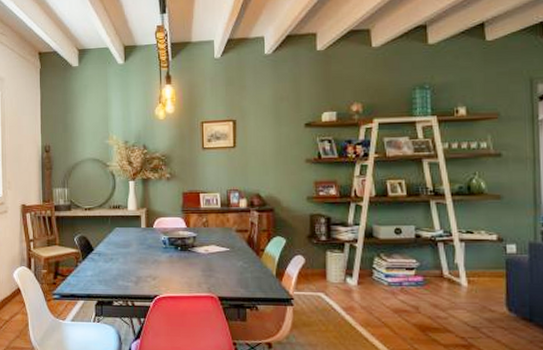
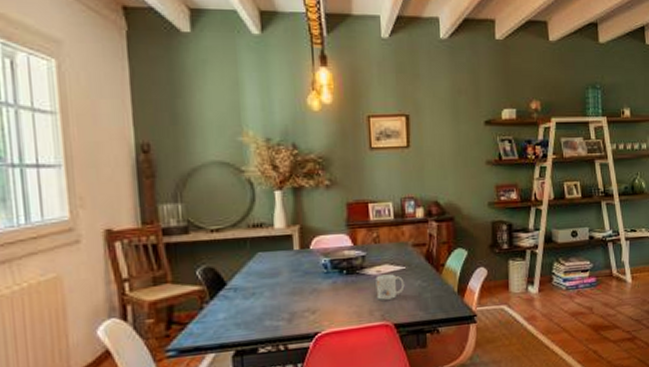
mug: none [204,254,228,275] -> present [375,274,405,300]

